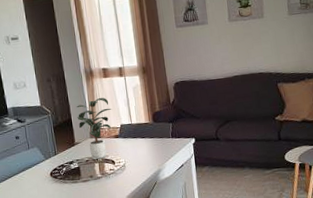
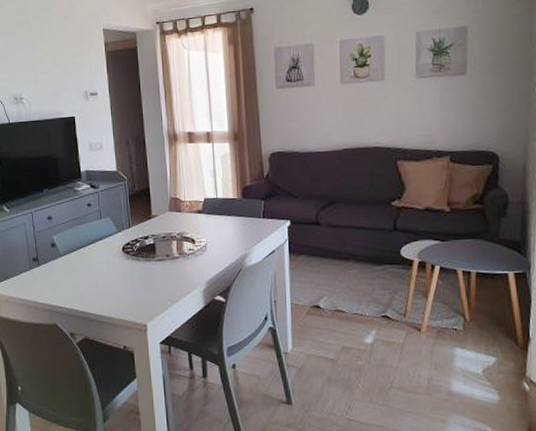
potted plant: present [77,97,112,160] -> none [156,165,196,236]

